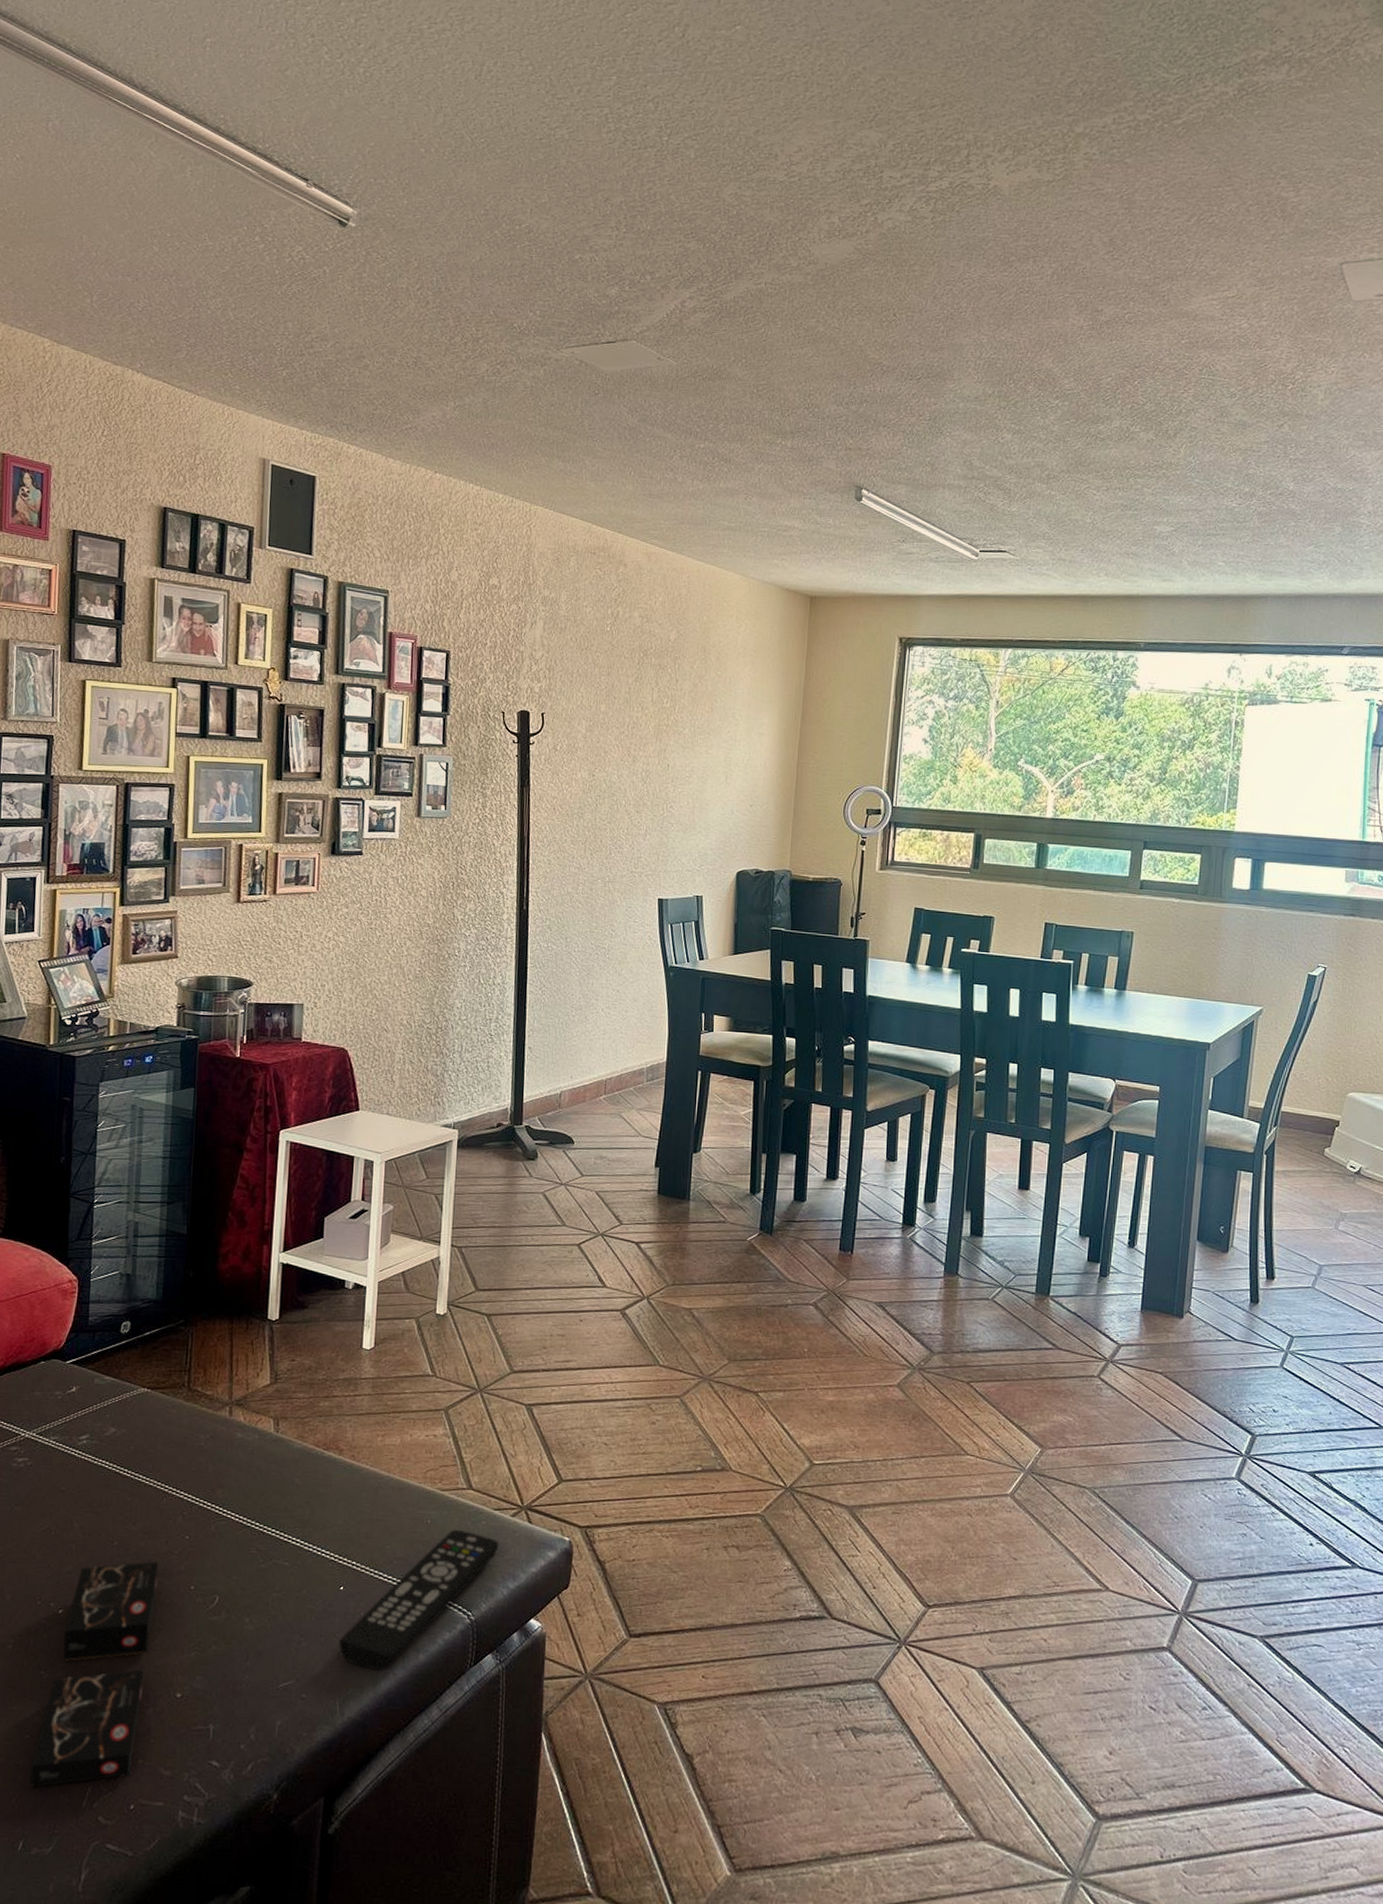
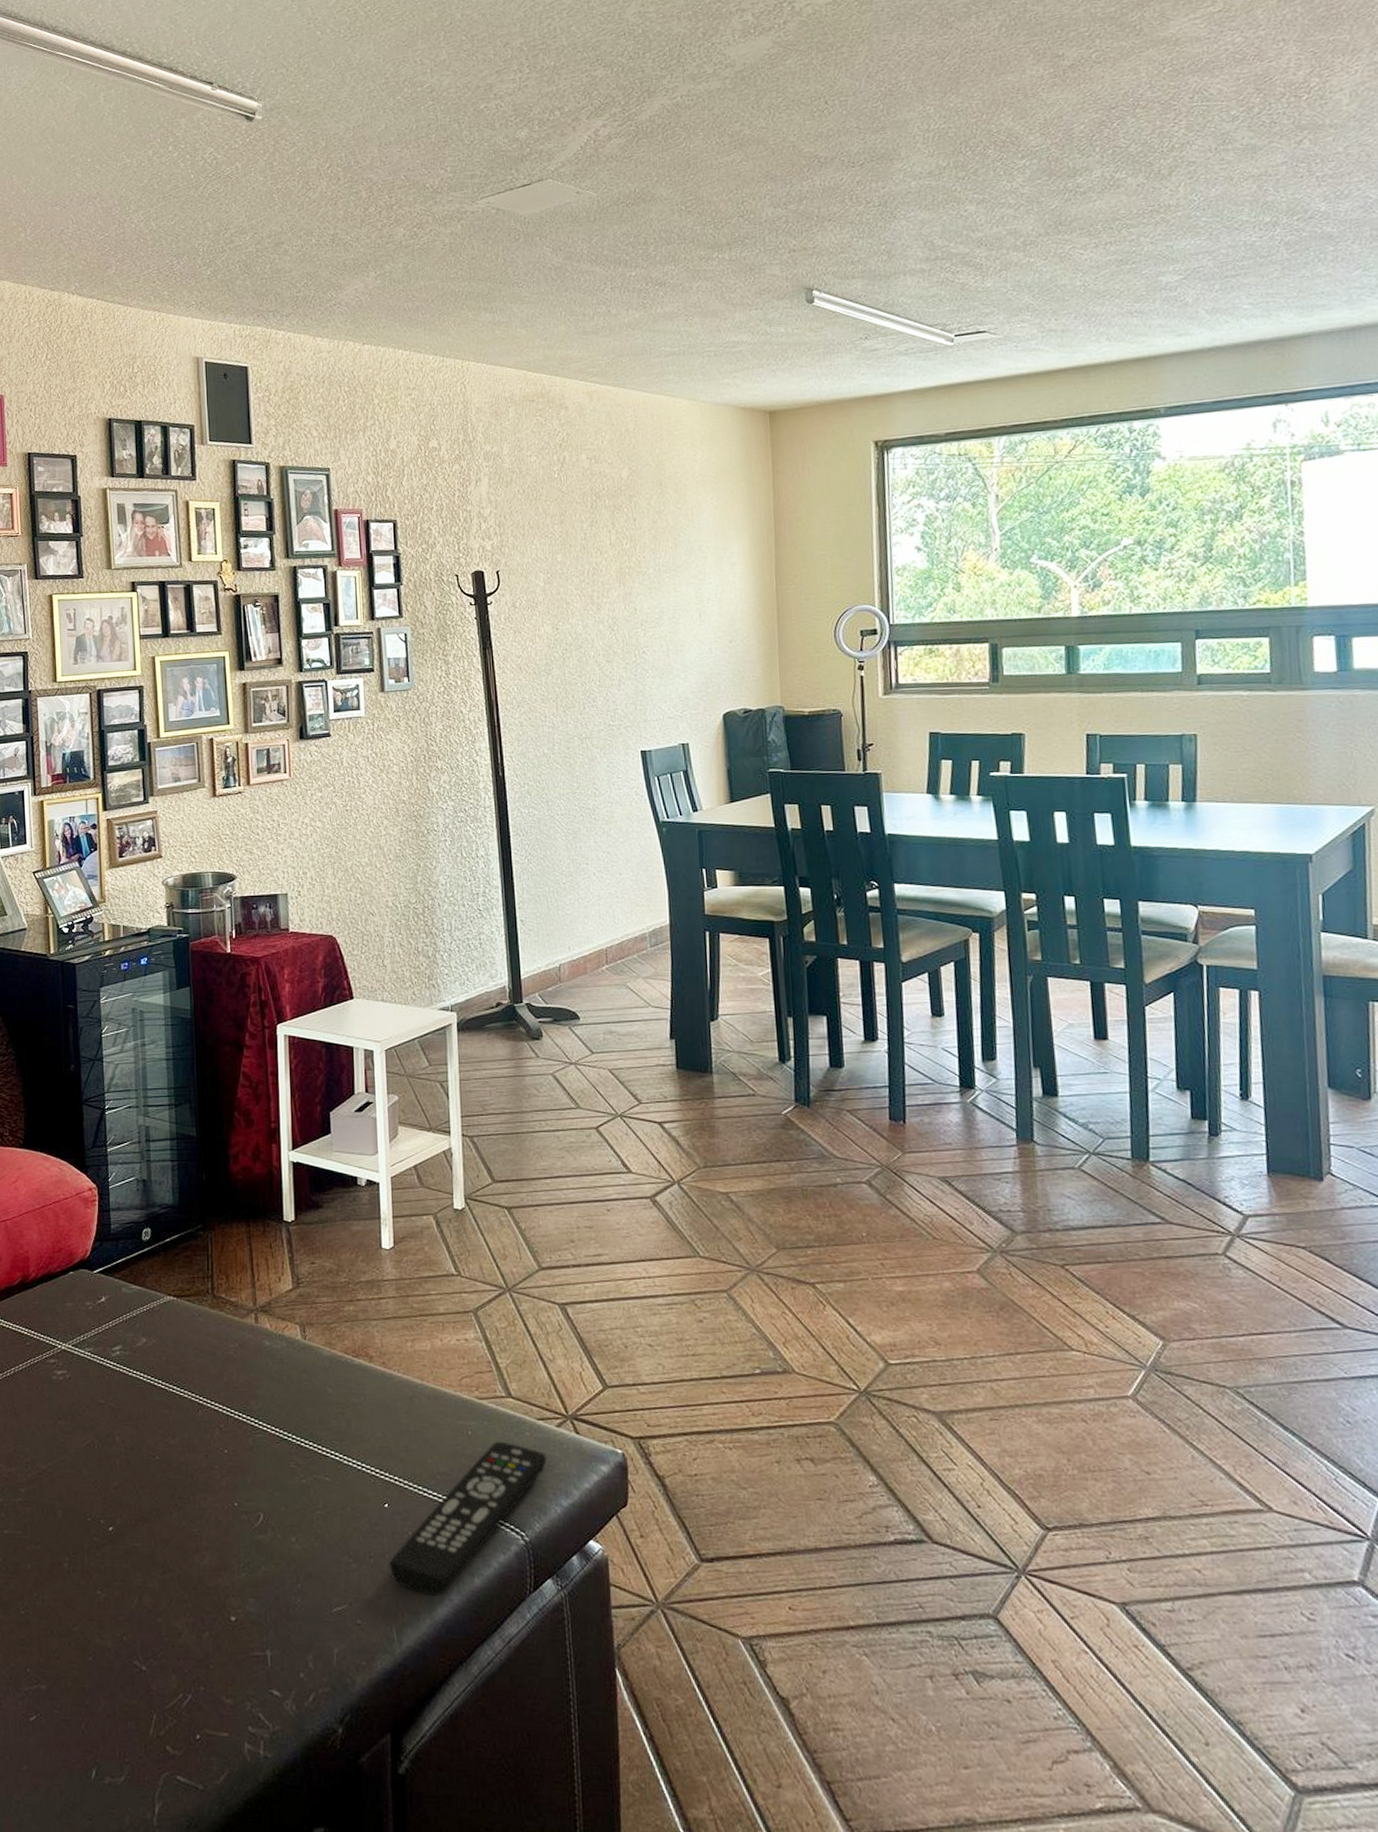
product box: present [29,1561,160,1788] -> none [96,1477,203,1713]

